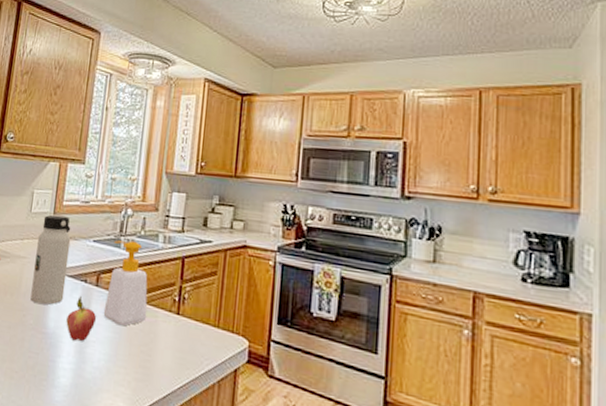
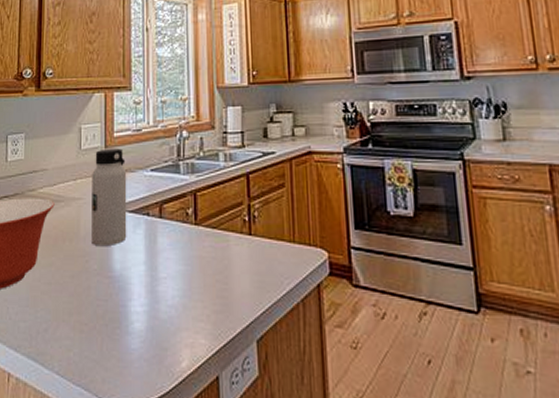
fruit: present [66,296,96,341] -> none [133,231,164,280]
soap bottle: present [103,240,148,326] -> none [171,164,218,257]

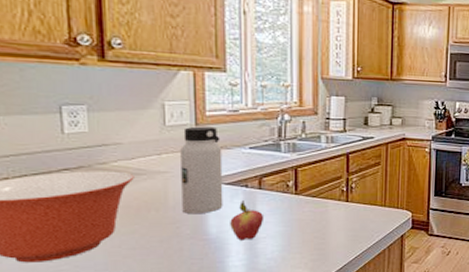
fruit: none [133,231,164,280] -> present [230,200,263,241]

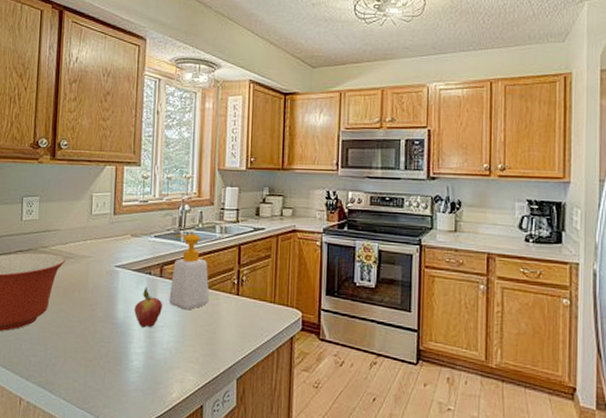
water bottle: present [180,126,223,215] -> none [98,215,133,299]
soap bottle: none [271,144,317,220] -> present [169,234,210,310]

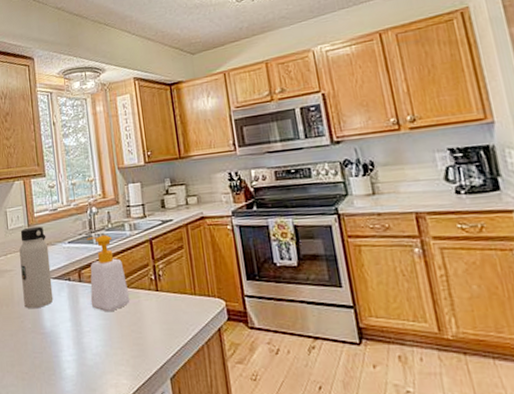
water bottle: none [98,215,133,299] -> present [19,226,54,309]
fruit: present [134,287,162,328] -> none [60,294,86,334]

